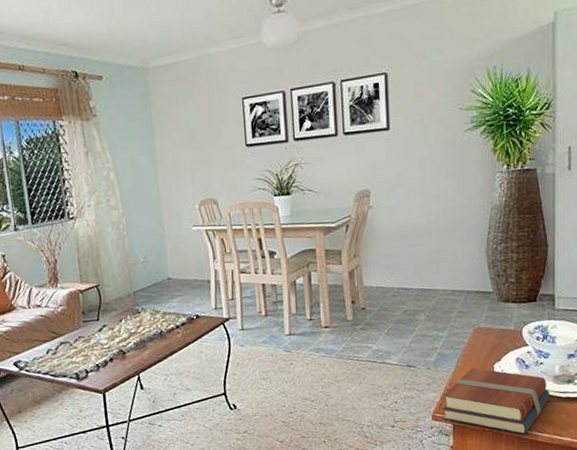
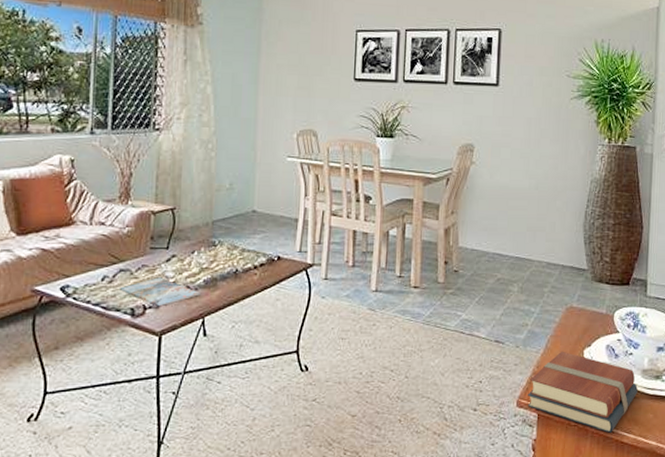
magazine: none [63,345,133,370] -> present [120,277,200,307]

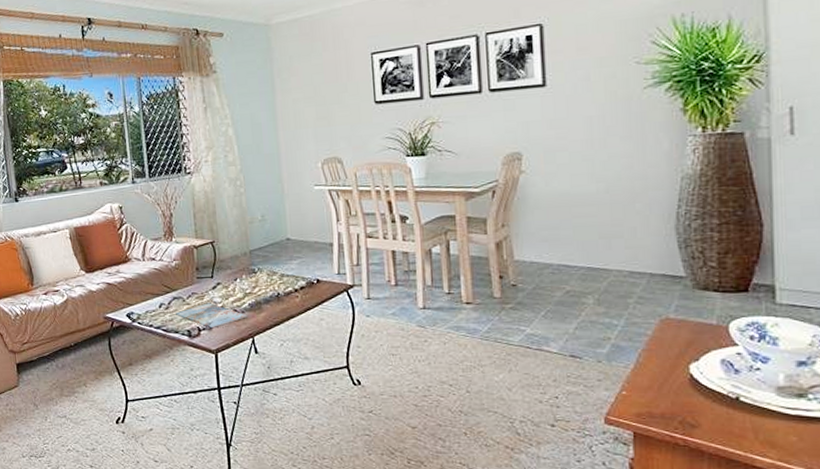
books: present [527,351,638,433] -> none [618,366,772,455]

